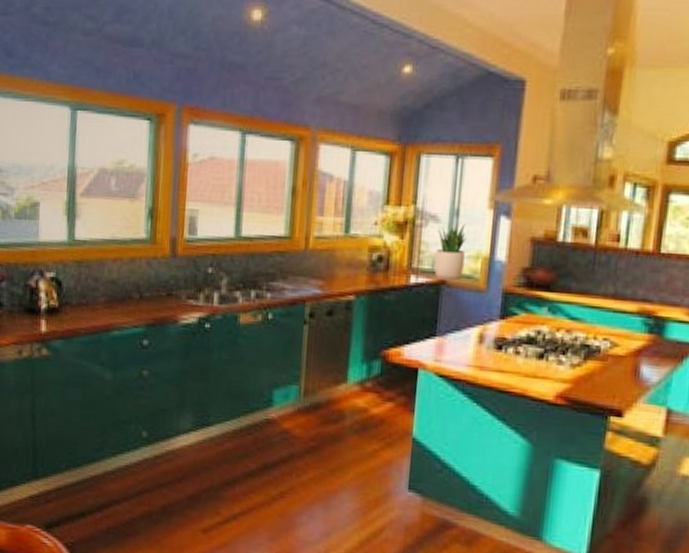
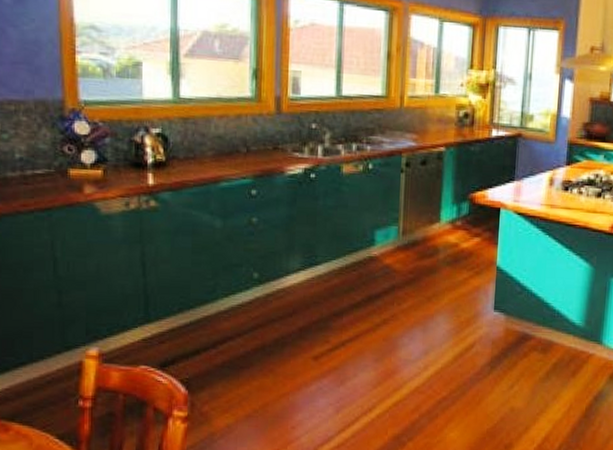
planter: present [434,223,466,281] -> none [512,85,538,134]

